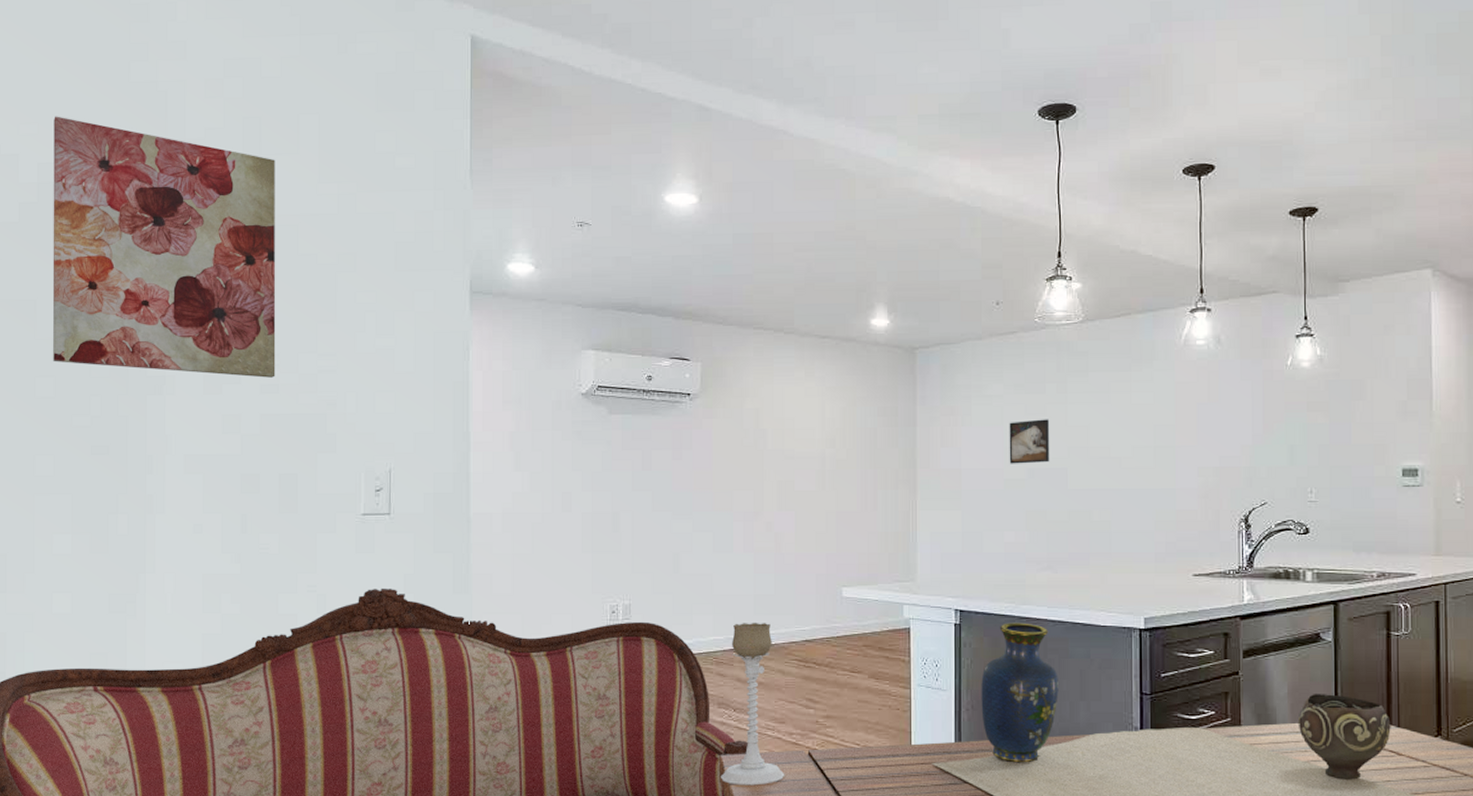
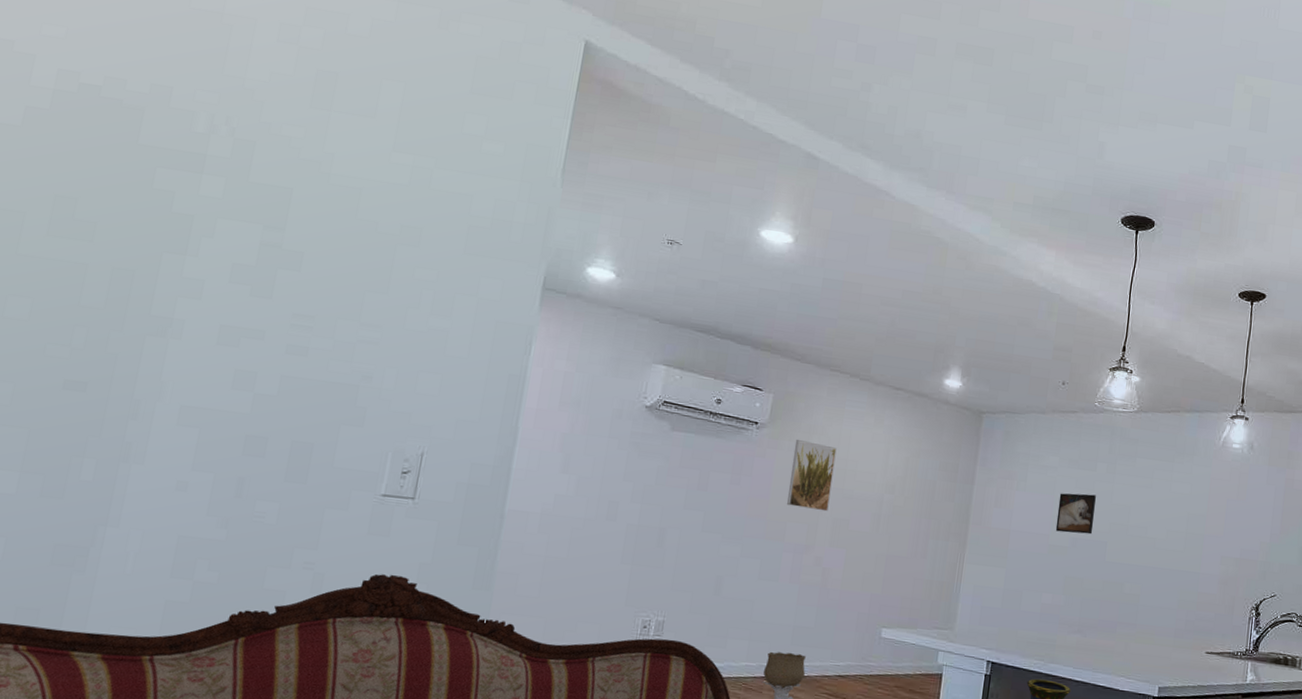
wall art: present [52,116,276,378] -> none [34,24,347,340]
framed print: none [729,404,771,475] -> present [787,439,837,512]

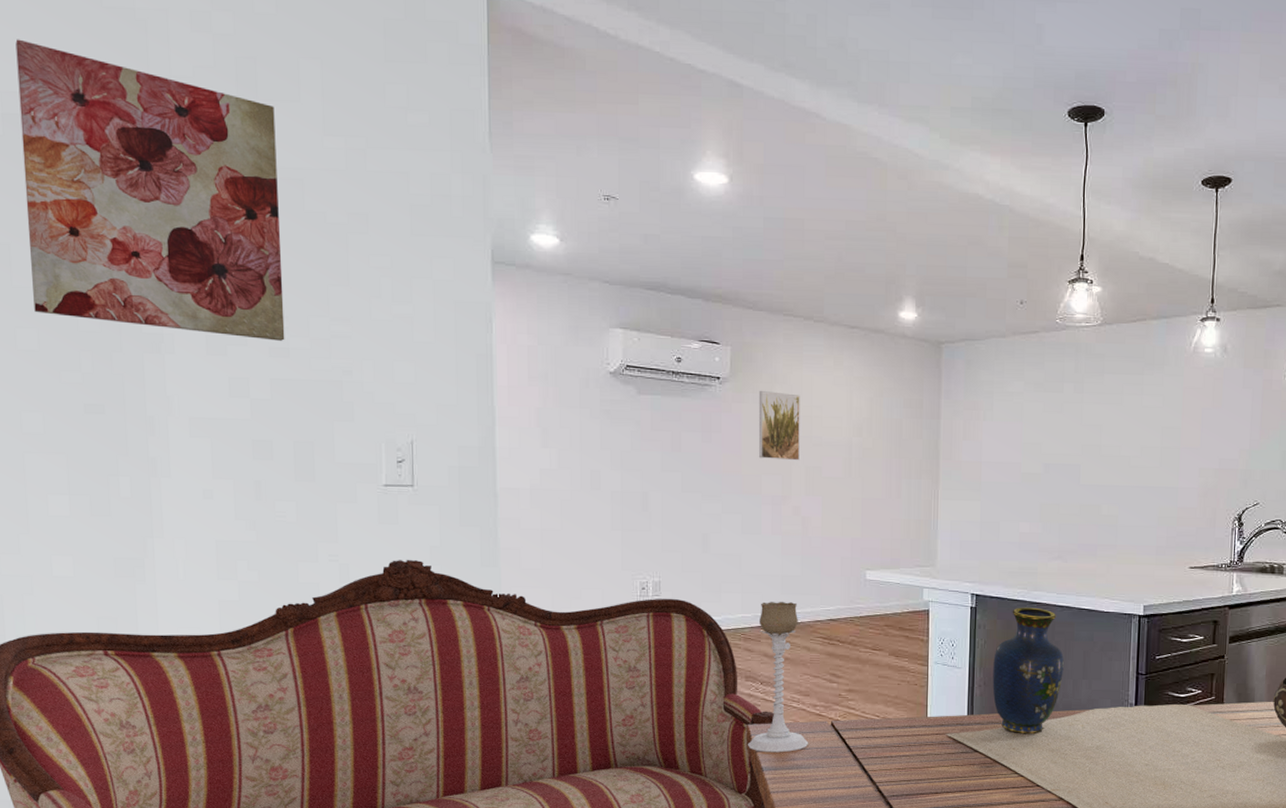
wall art: none [34,24,347,340] -> present [15,39,285,341]
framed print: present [1055,493,1096,535] -> none [1027,417,1066,459]

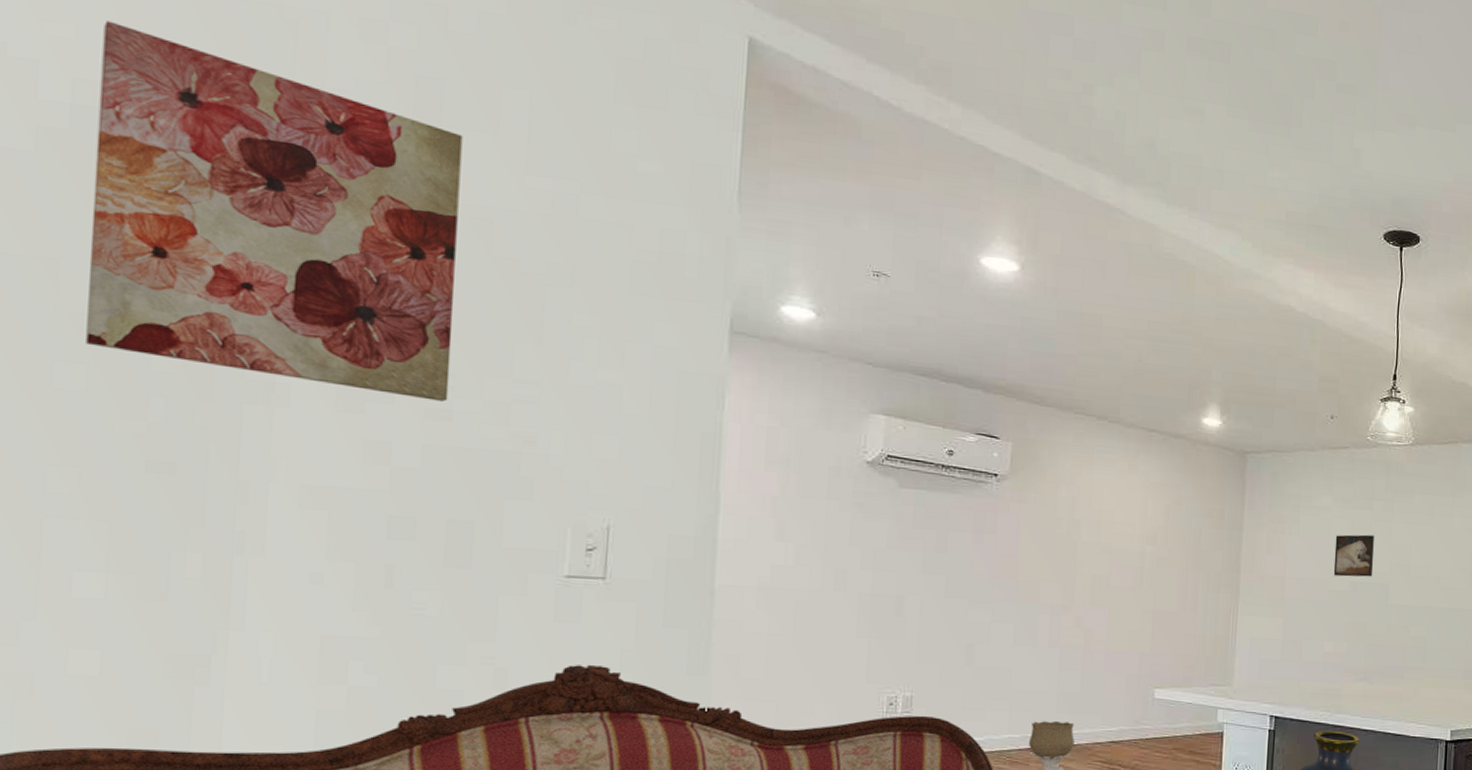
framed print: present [758,390,800,461] -> none [1039,490,1089,568]
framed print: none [1027,417,1066,459] -> present [1333,534,1374,577]

